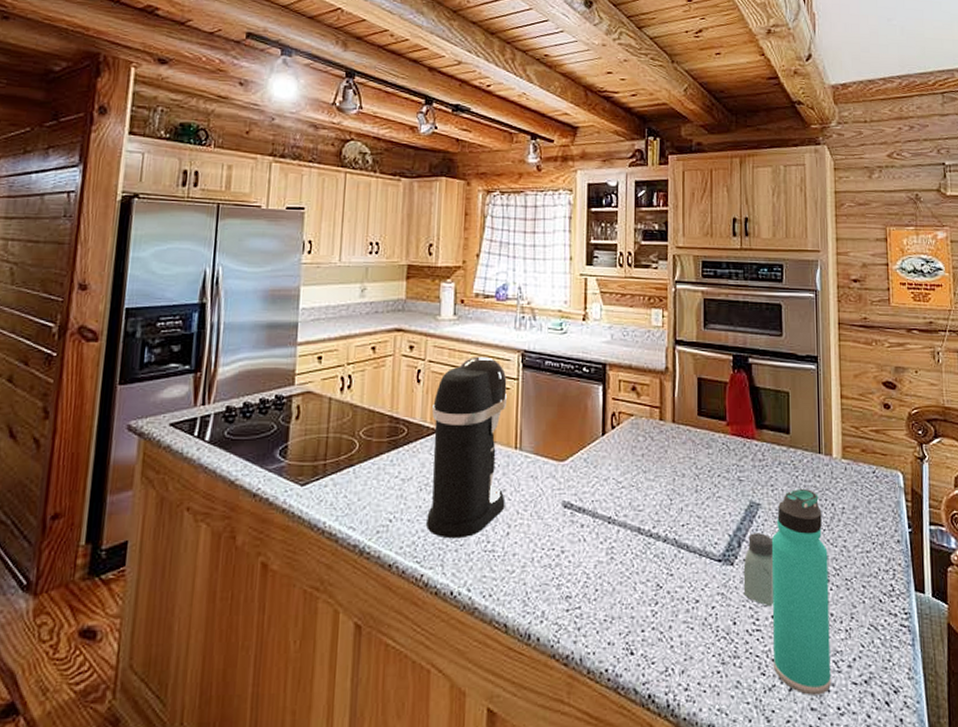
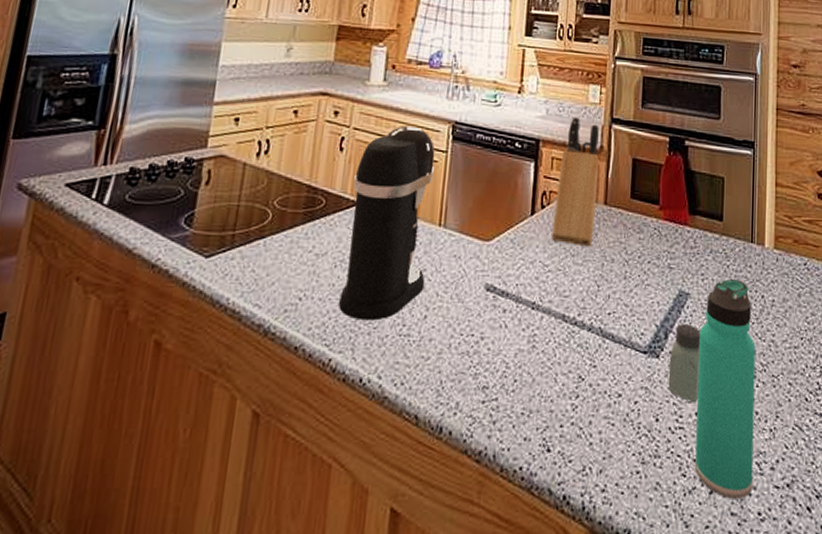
knife block: none [623,341,664,464] -> present [552,117,599,247]

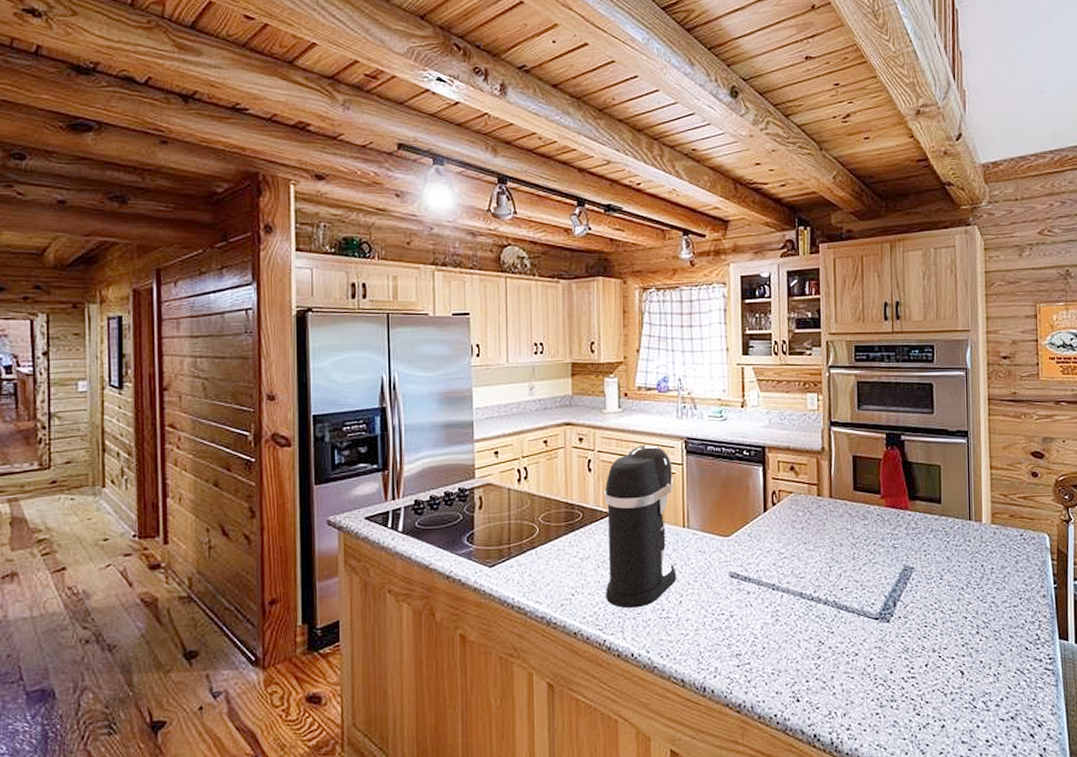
knife block: present [552,117,599,247] -> none [784,424,822,535]
saltshaker: present [668,324,701,403] -> none [899,593,928,657]
thermos bottle: present [695,278,756,499] -> none [925,552,980,731]

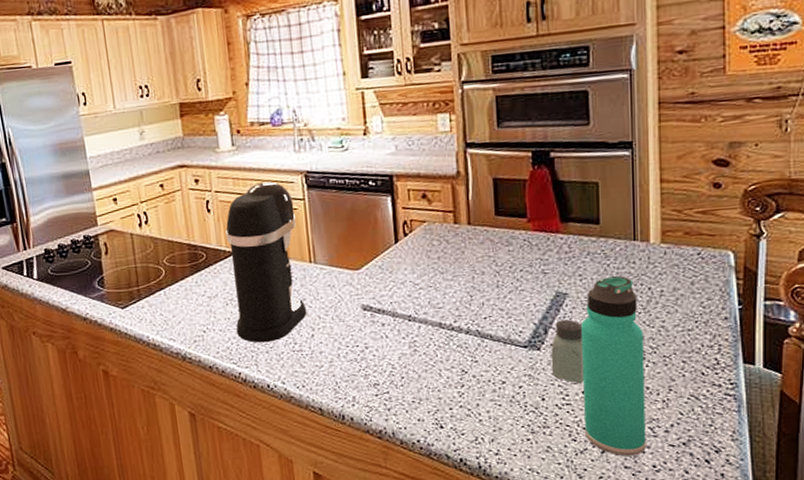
saltshaker: none [899,593,928,657] -> present [551,319,585,384]
thermos bottle: none [925,552,980,731] -> present [581,275,646,456]

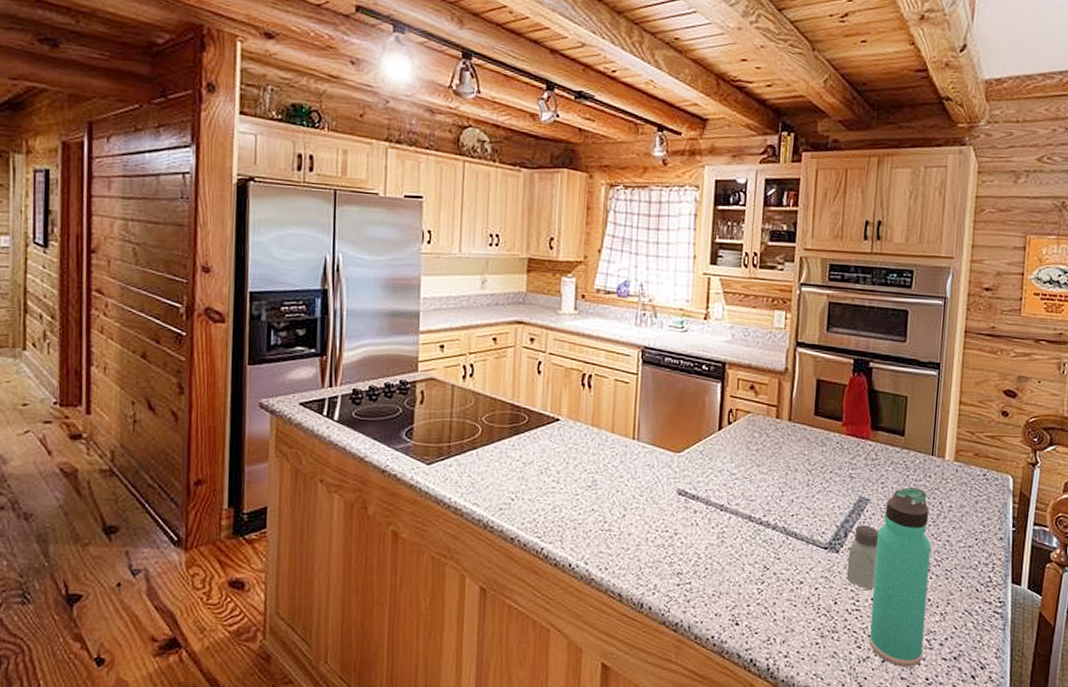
coffee maker: present [225,181,307,343] -> none [546,350,627,518]

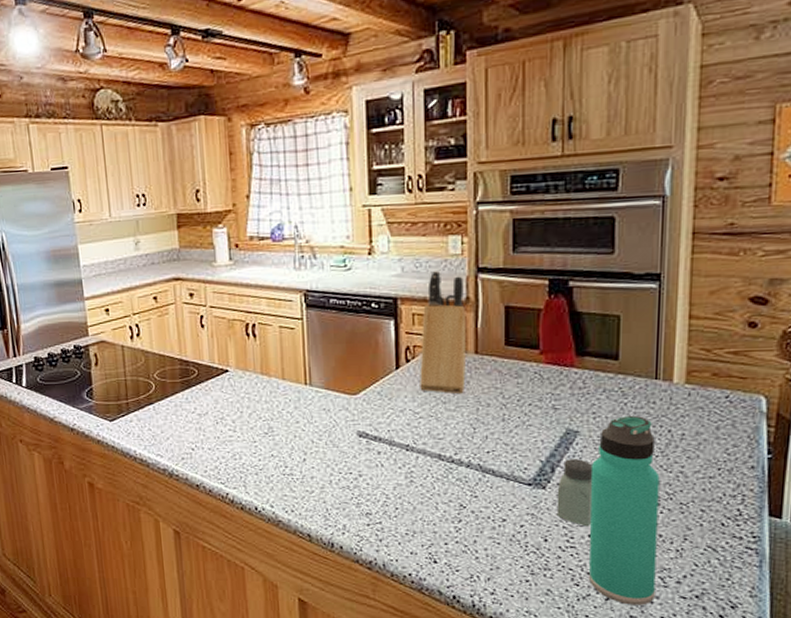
knife block: none [738,341,784,459] -> present [420,271,466,394]

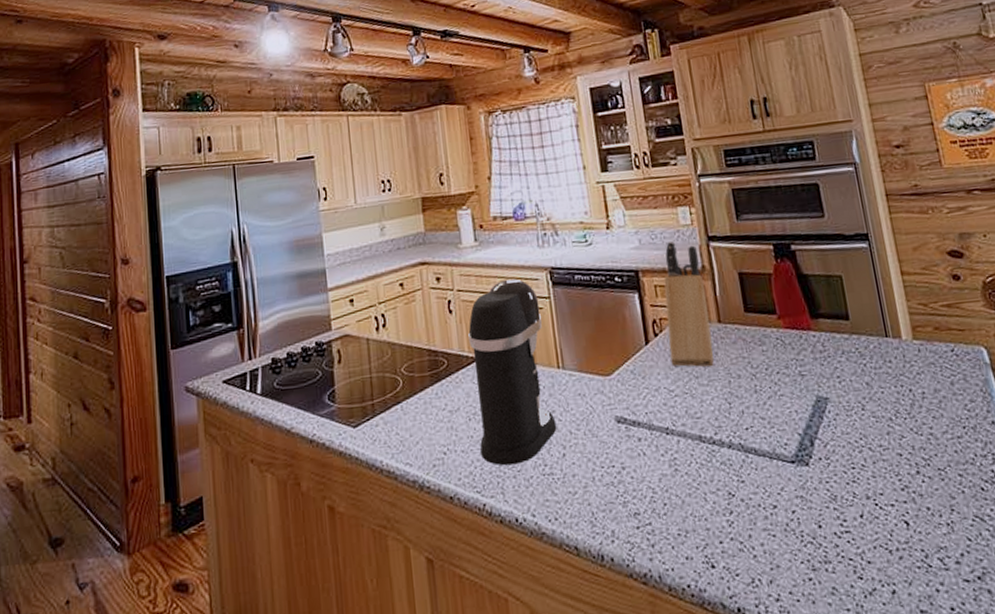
coffee maker: none [219,298,300,464] -> present [468,278,557,466]
saltshaker: present [556,459,594,527] -> none [820,428,861,506]
thermos bottle: present [589,415,660,605] -> none [847,376,940,597]

